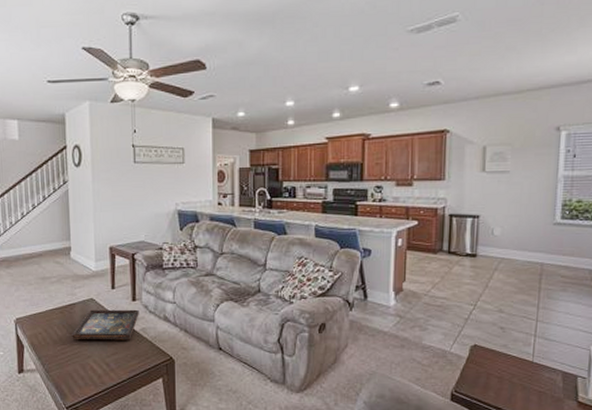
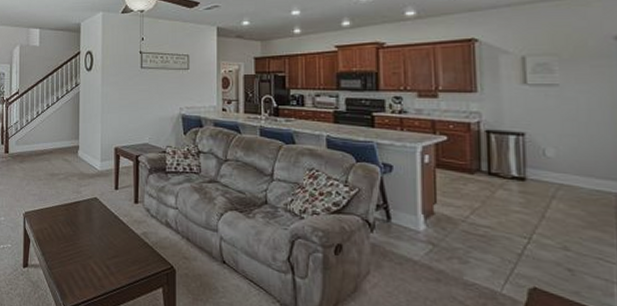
decorative tray: present [72,309,139,340] -> none [75,209,141,244]

